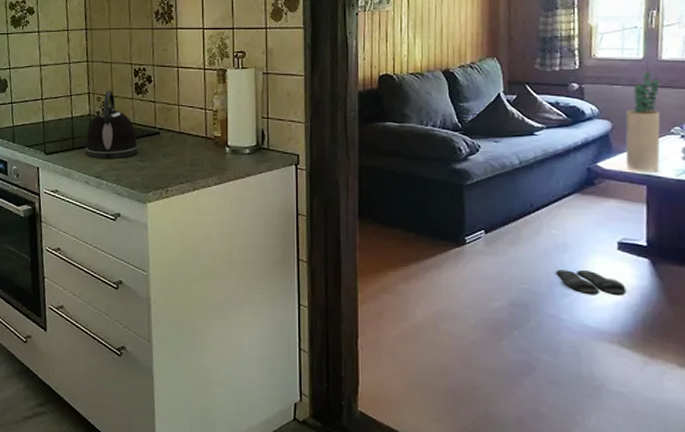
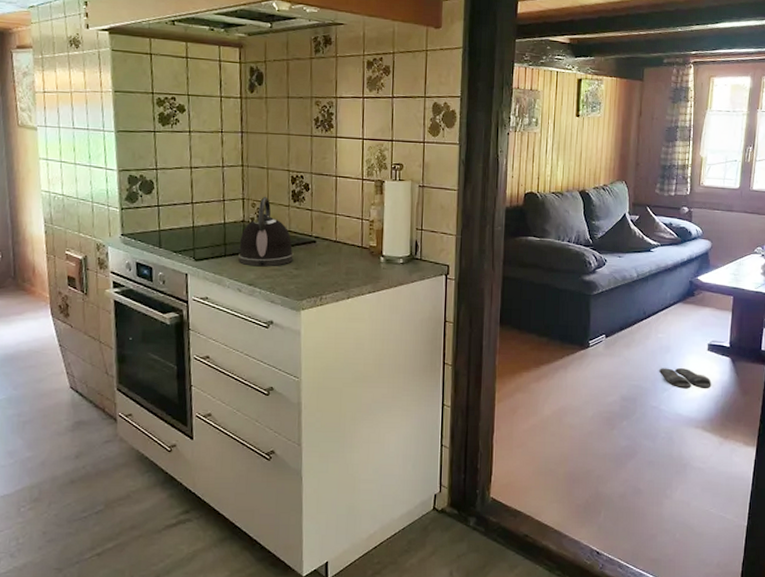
vase: present [625,69,661,172] -> none [719,197,750,285]

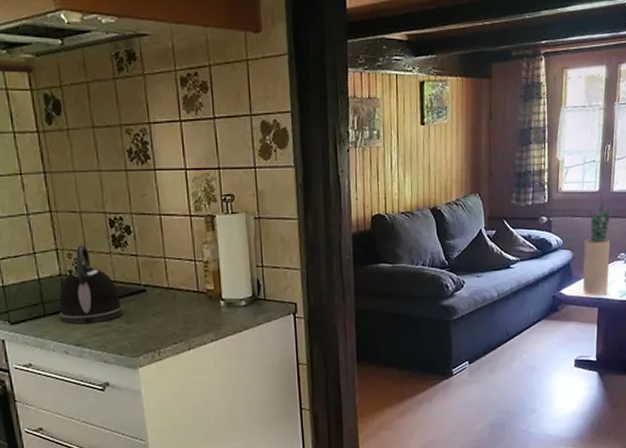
slippers: present [660,367,712,389] -> none [527,387,580,409]
vase: none [719,197,750,285] -> present [583,200,611,296]

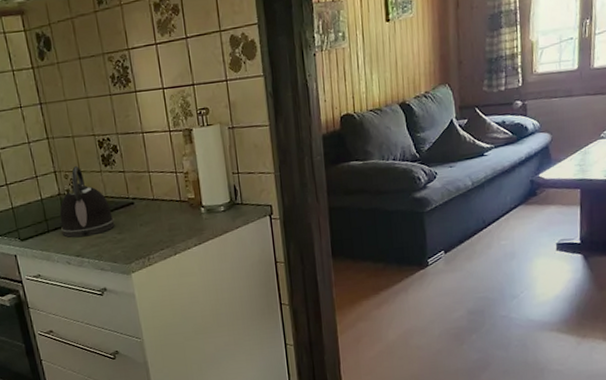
vase: present [583,200,611,296] -> none [562,78,592,178]

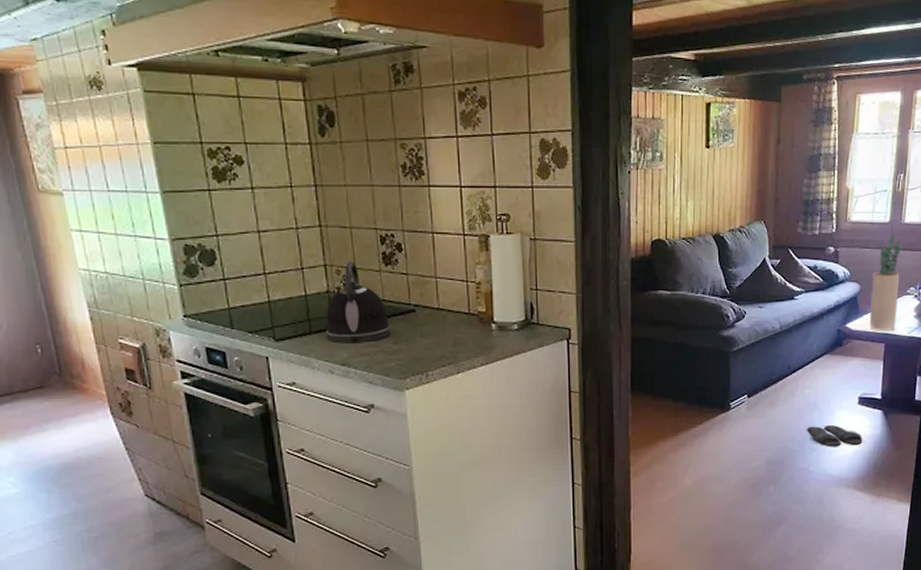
slippers: none [506,272,564,294] -> present [807,424,863,447]
vase: none [562,78,592,178] -> present [870,232,901,331]

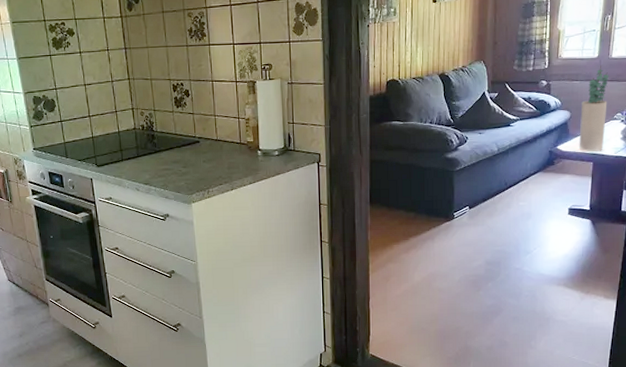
kettle: present [326,262,391,344] -> none [133,105,181,168]
slippers: present [807,424,863,447] -> none [522,231,572,251]

